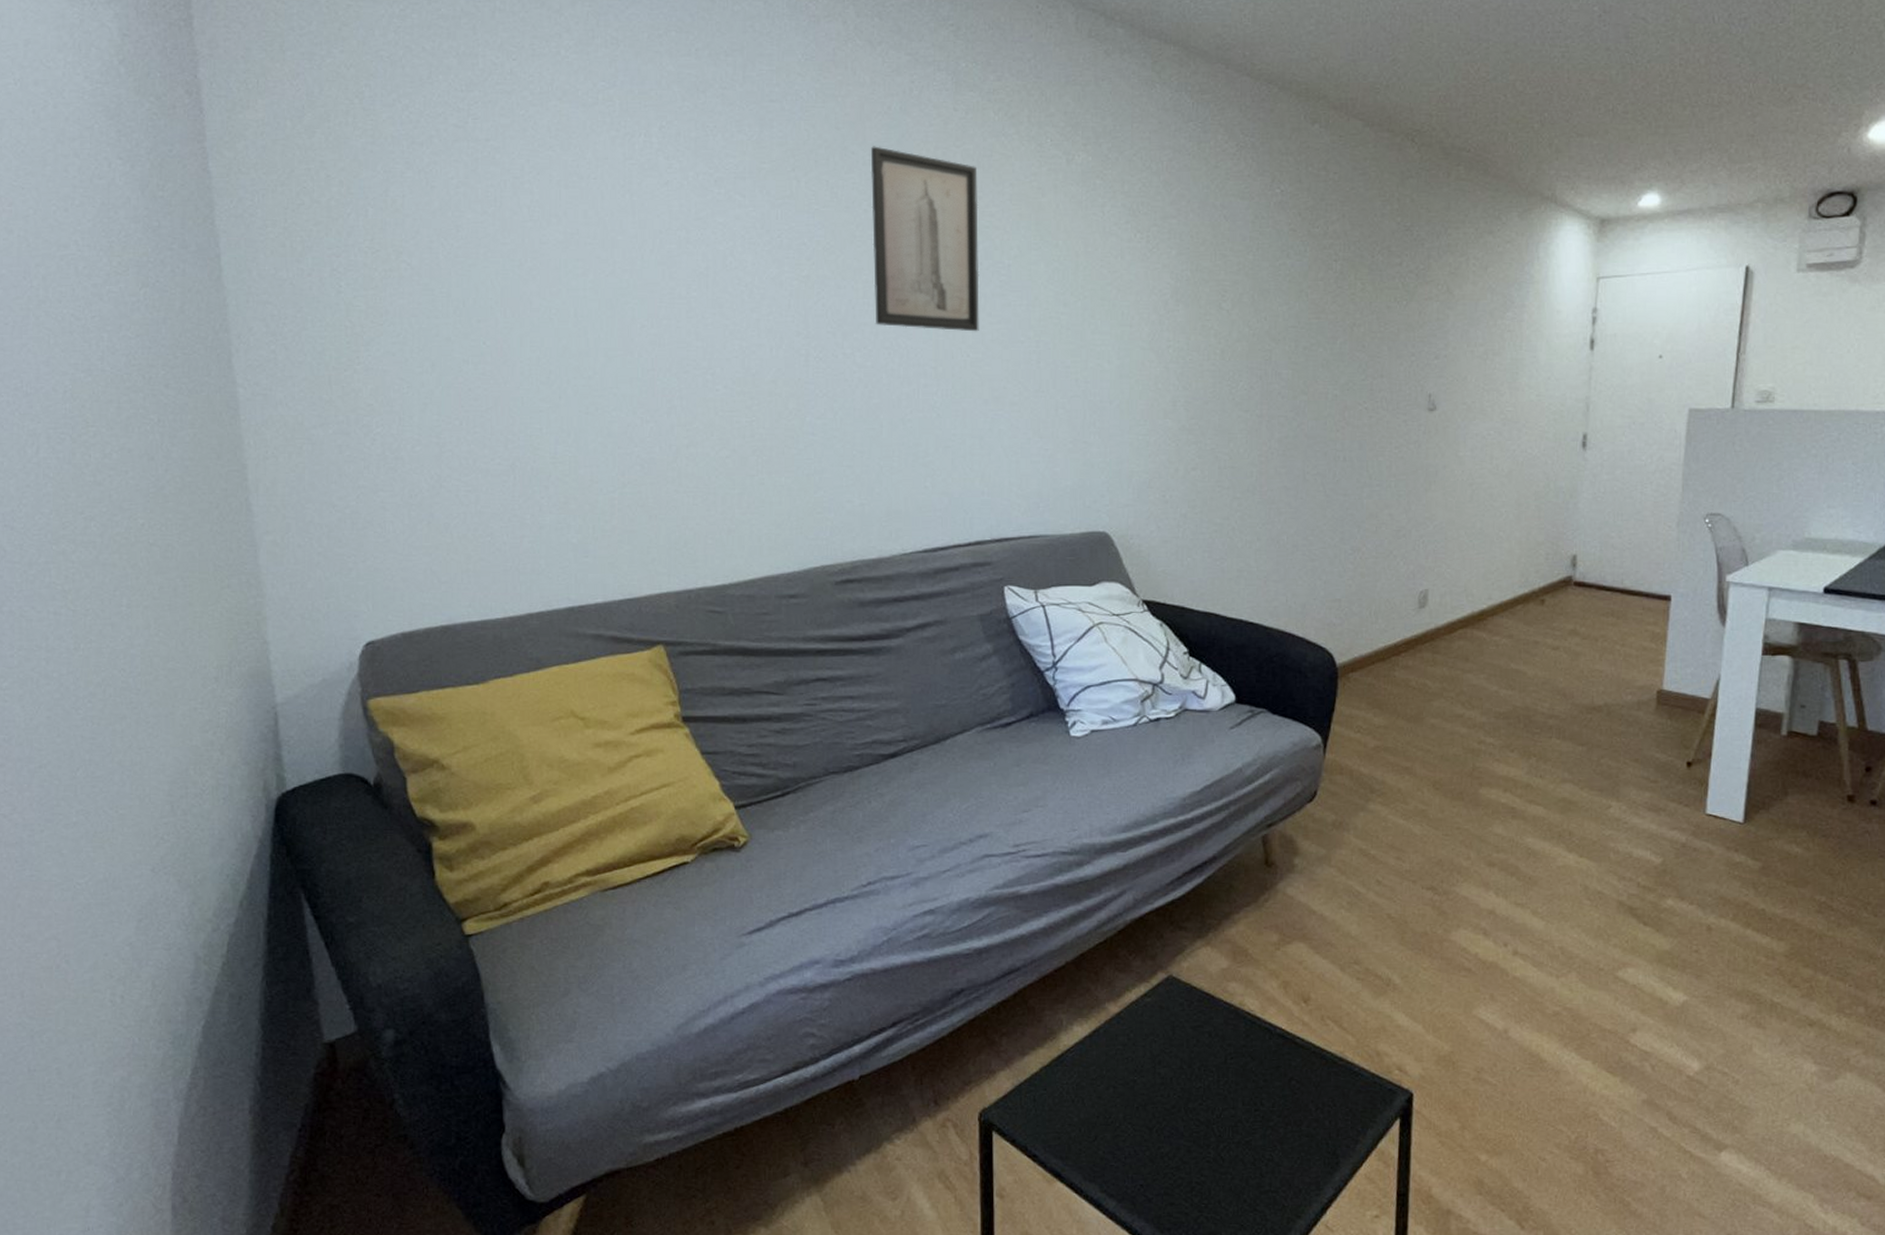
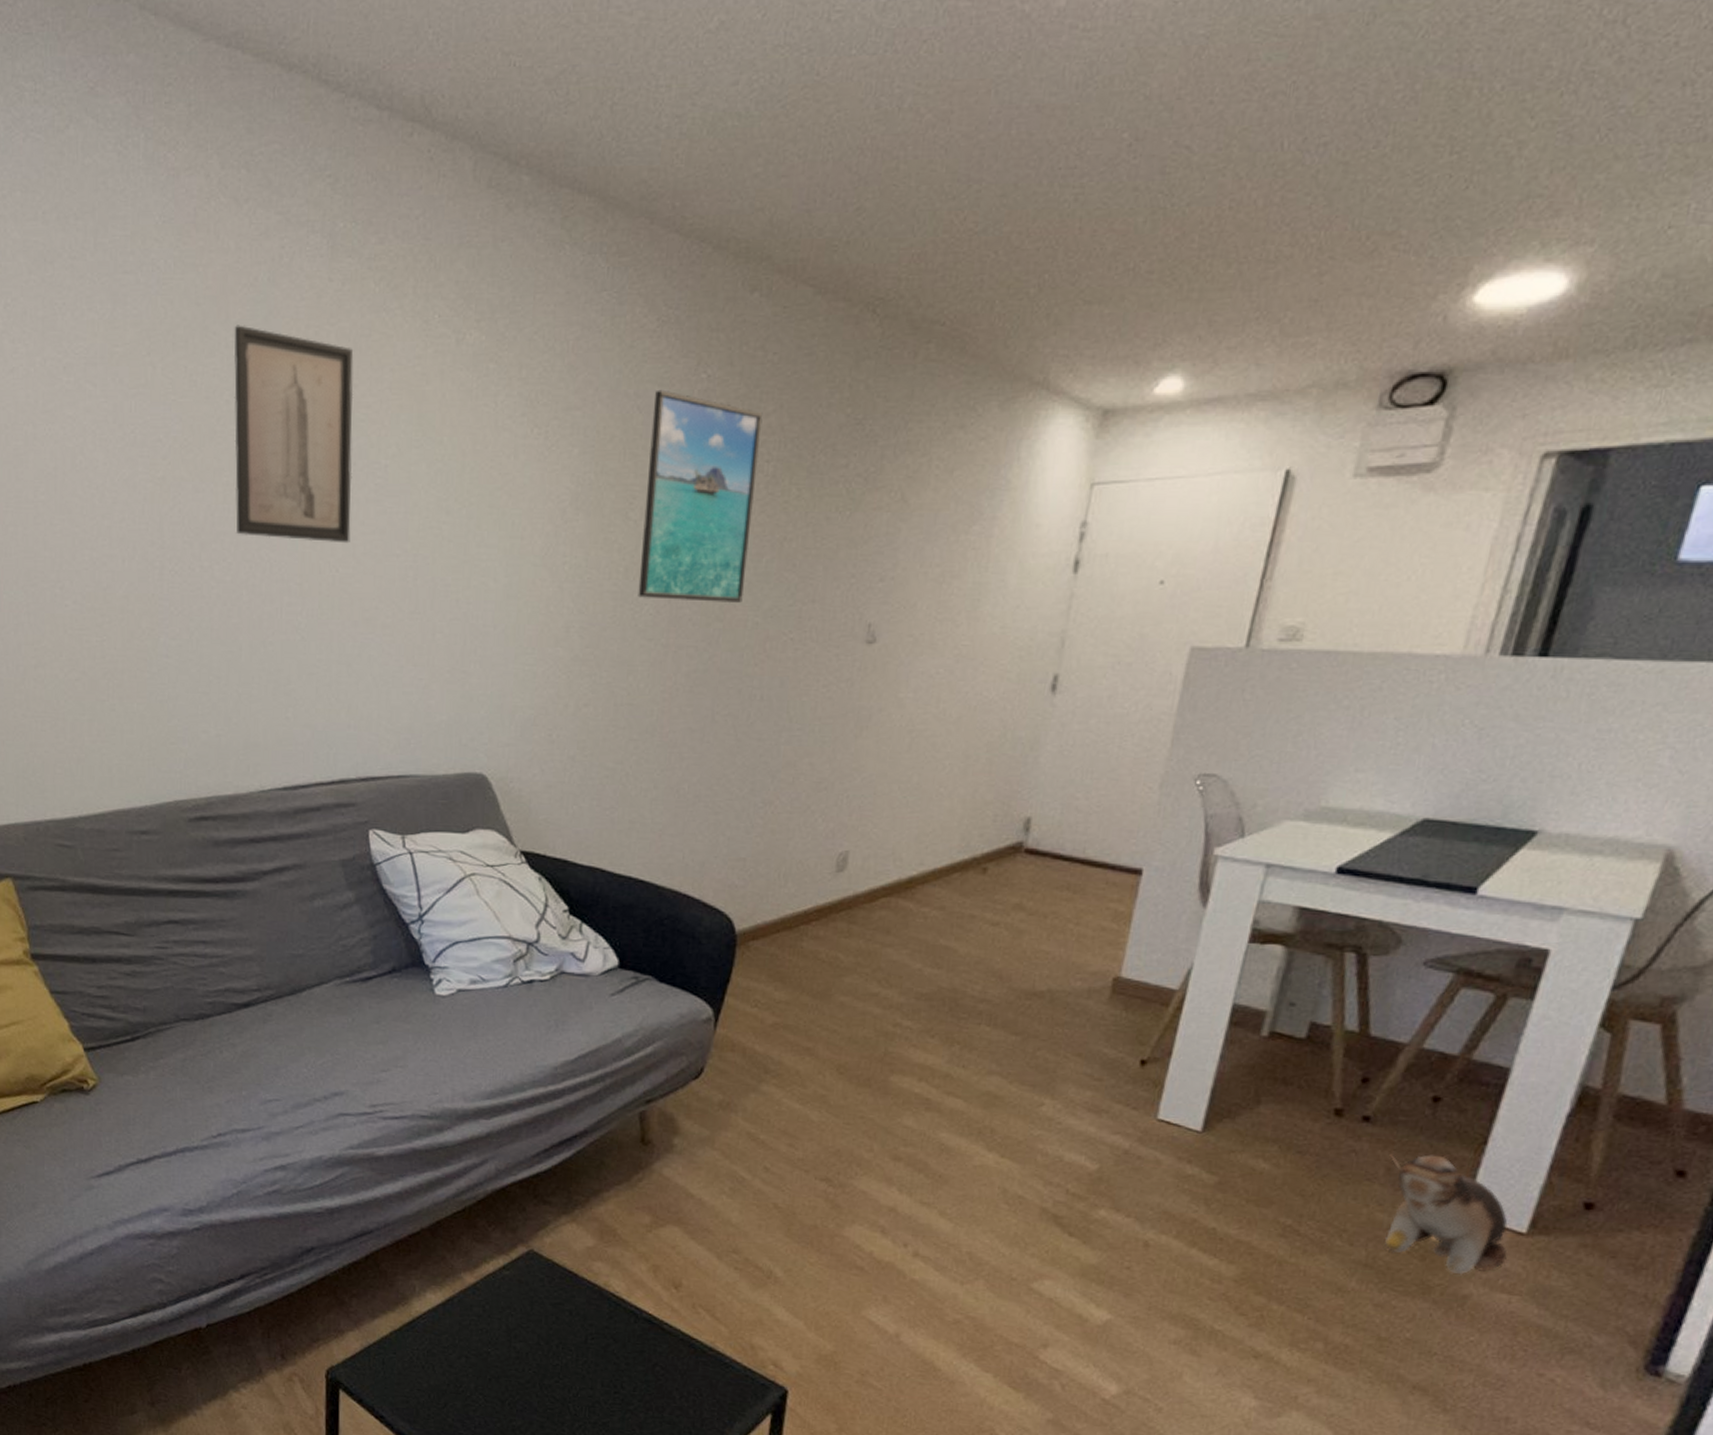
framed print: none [1233,202,1329,378] -> present [638,389,763,603]

